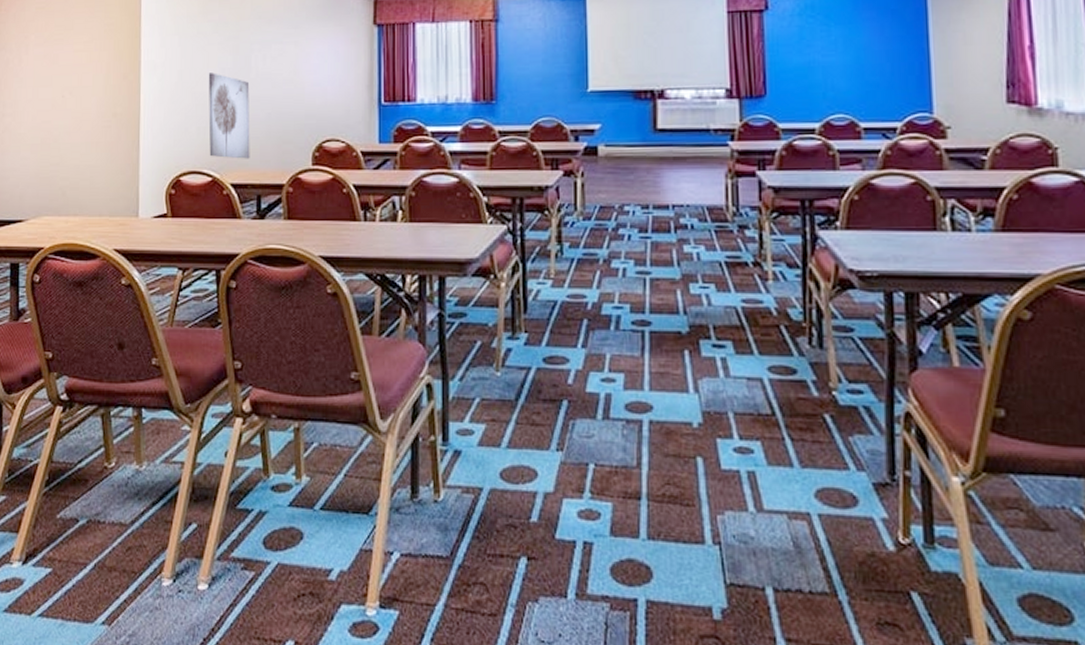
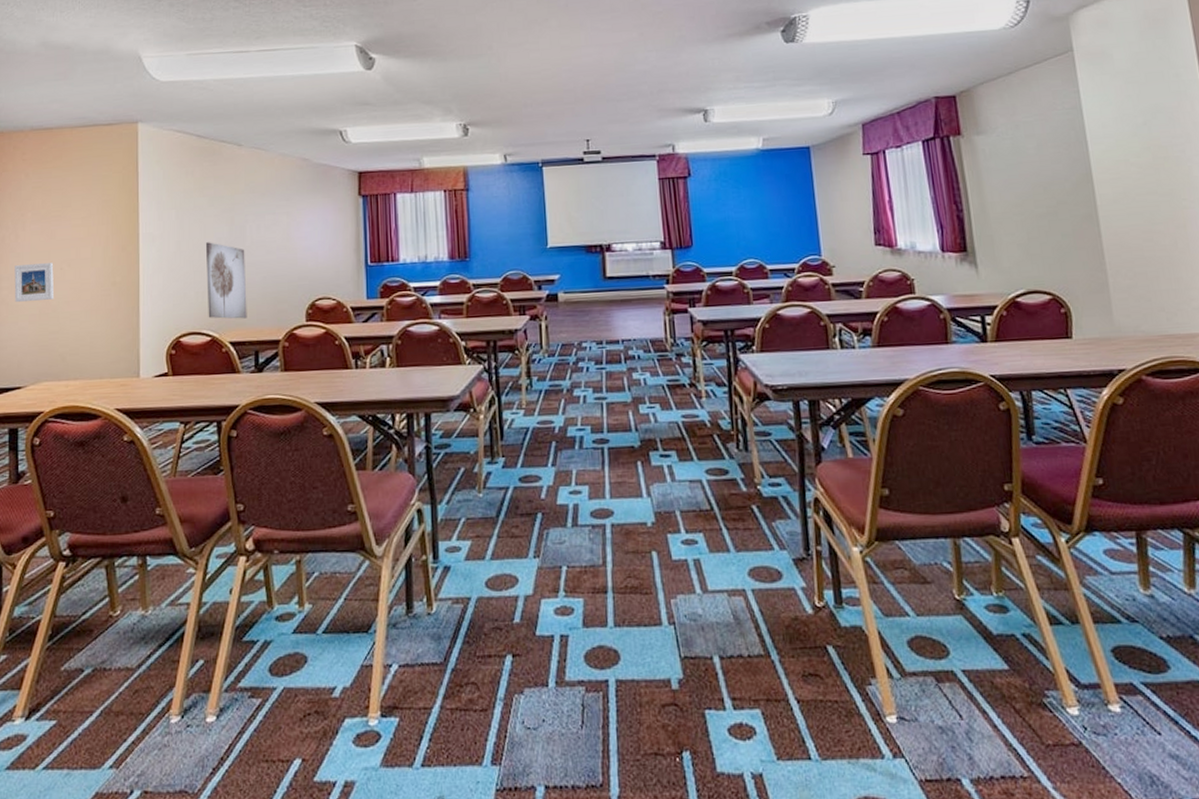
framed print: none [17,90,56,130] -> present [14,263,55,302]

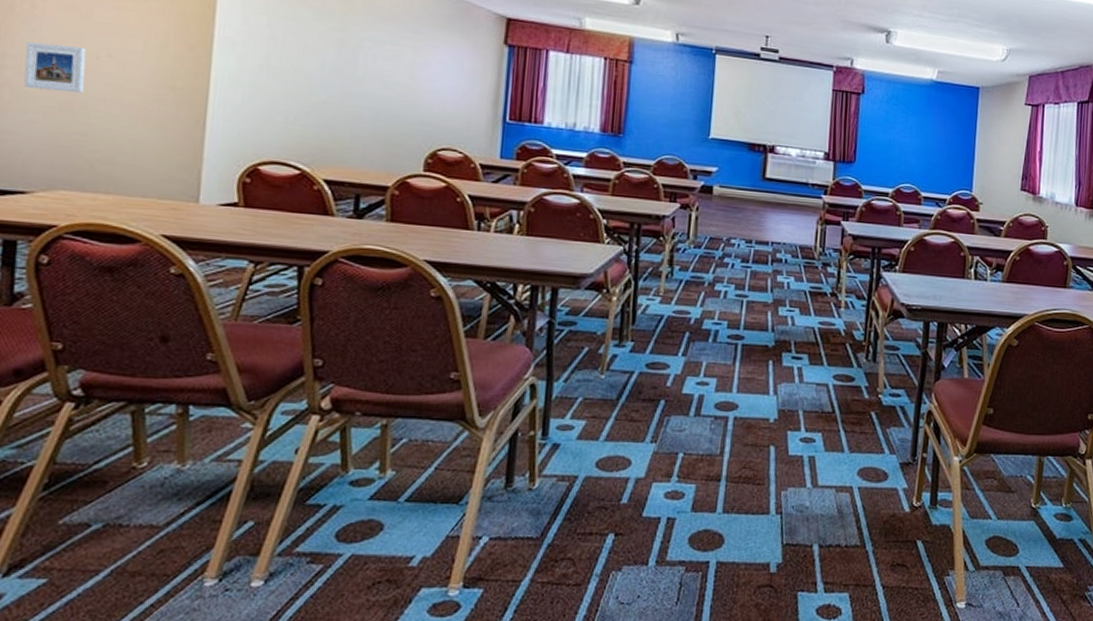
wall art: present [205,242,247,319] -> none [298,61,355,157]

